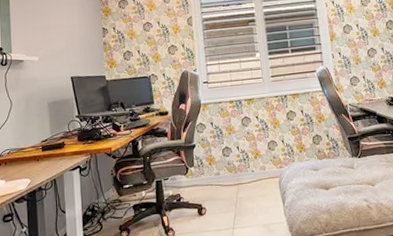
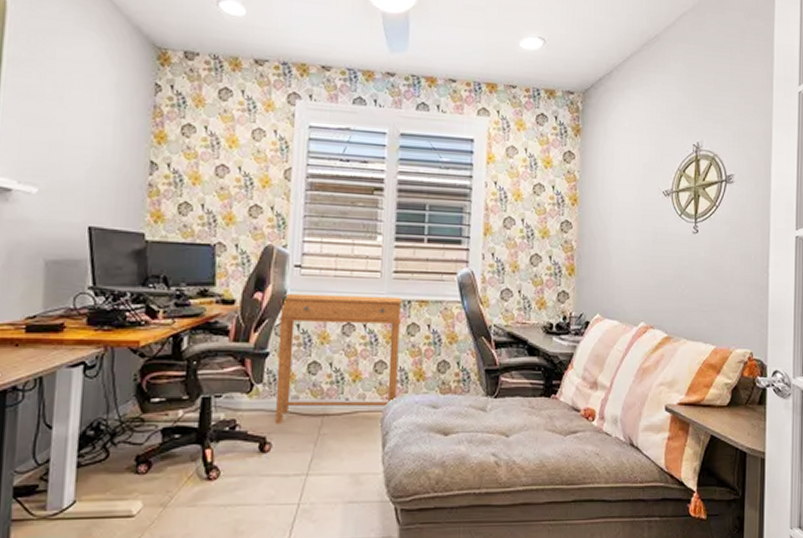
side table: none [198,94,288,194] -> present [275,293,403,424]

